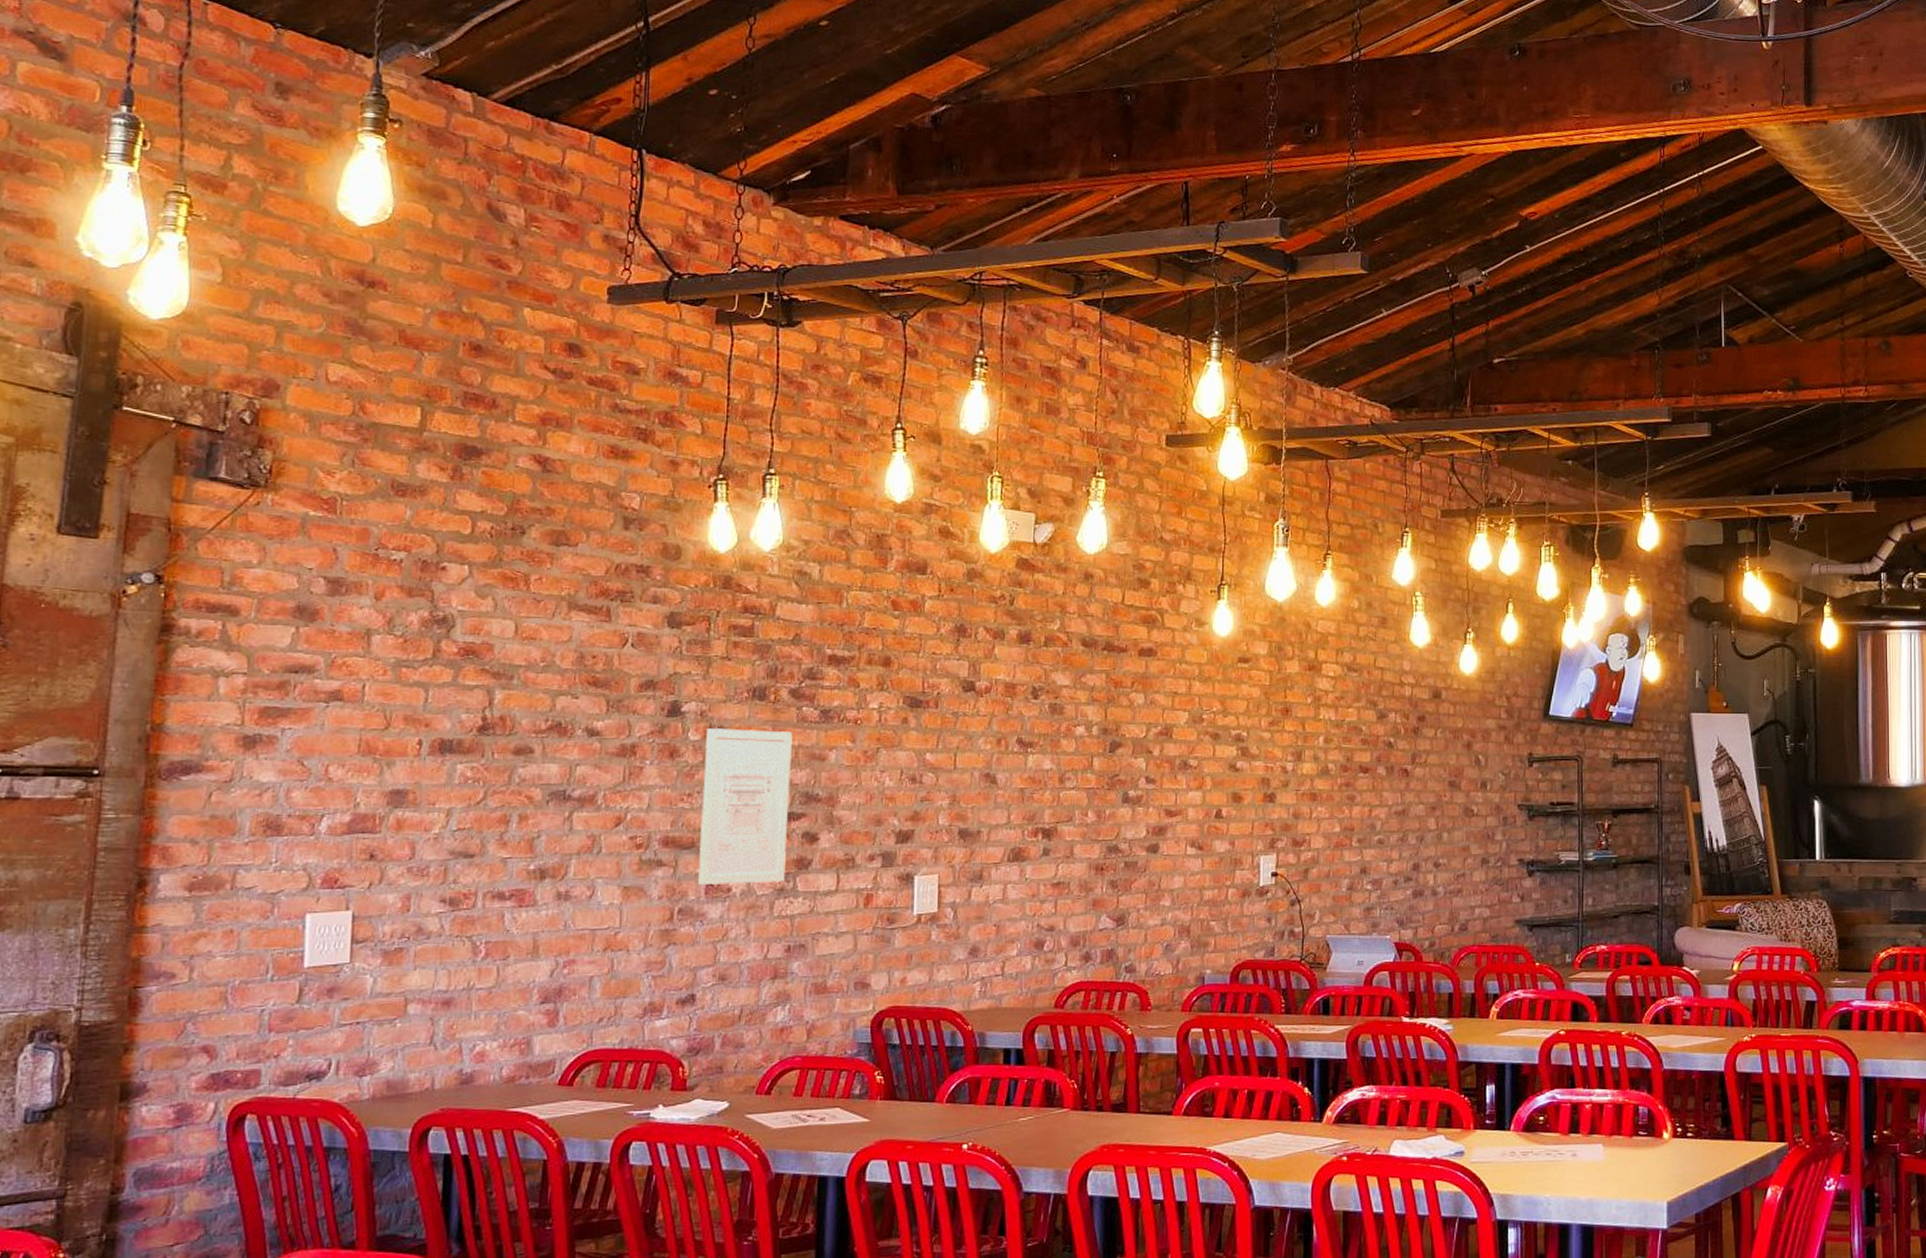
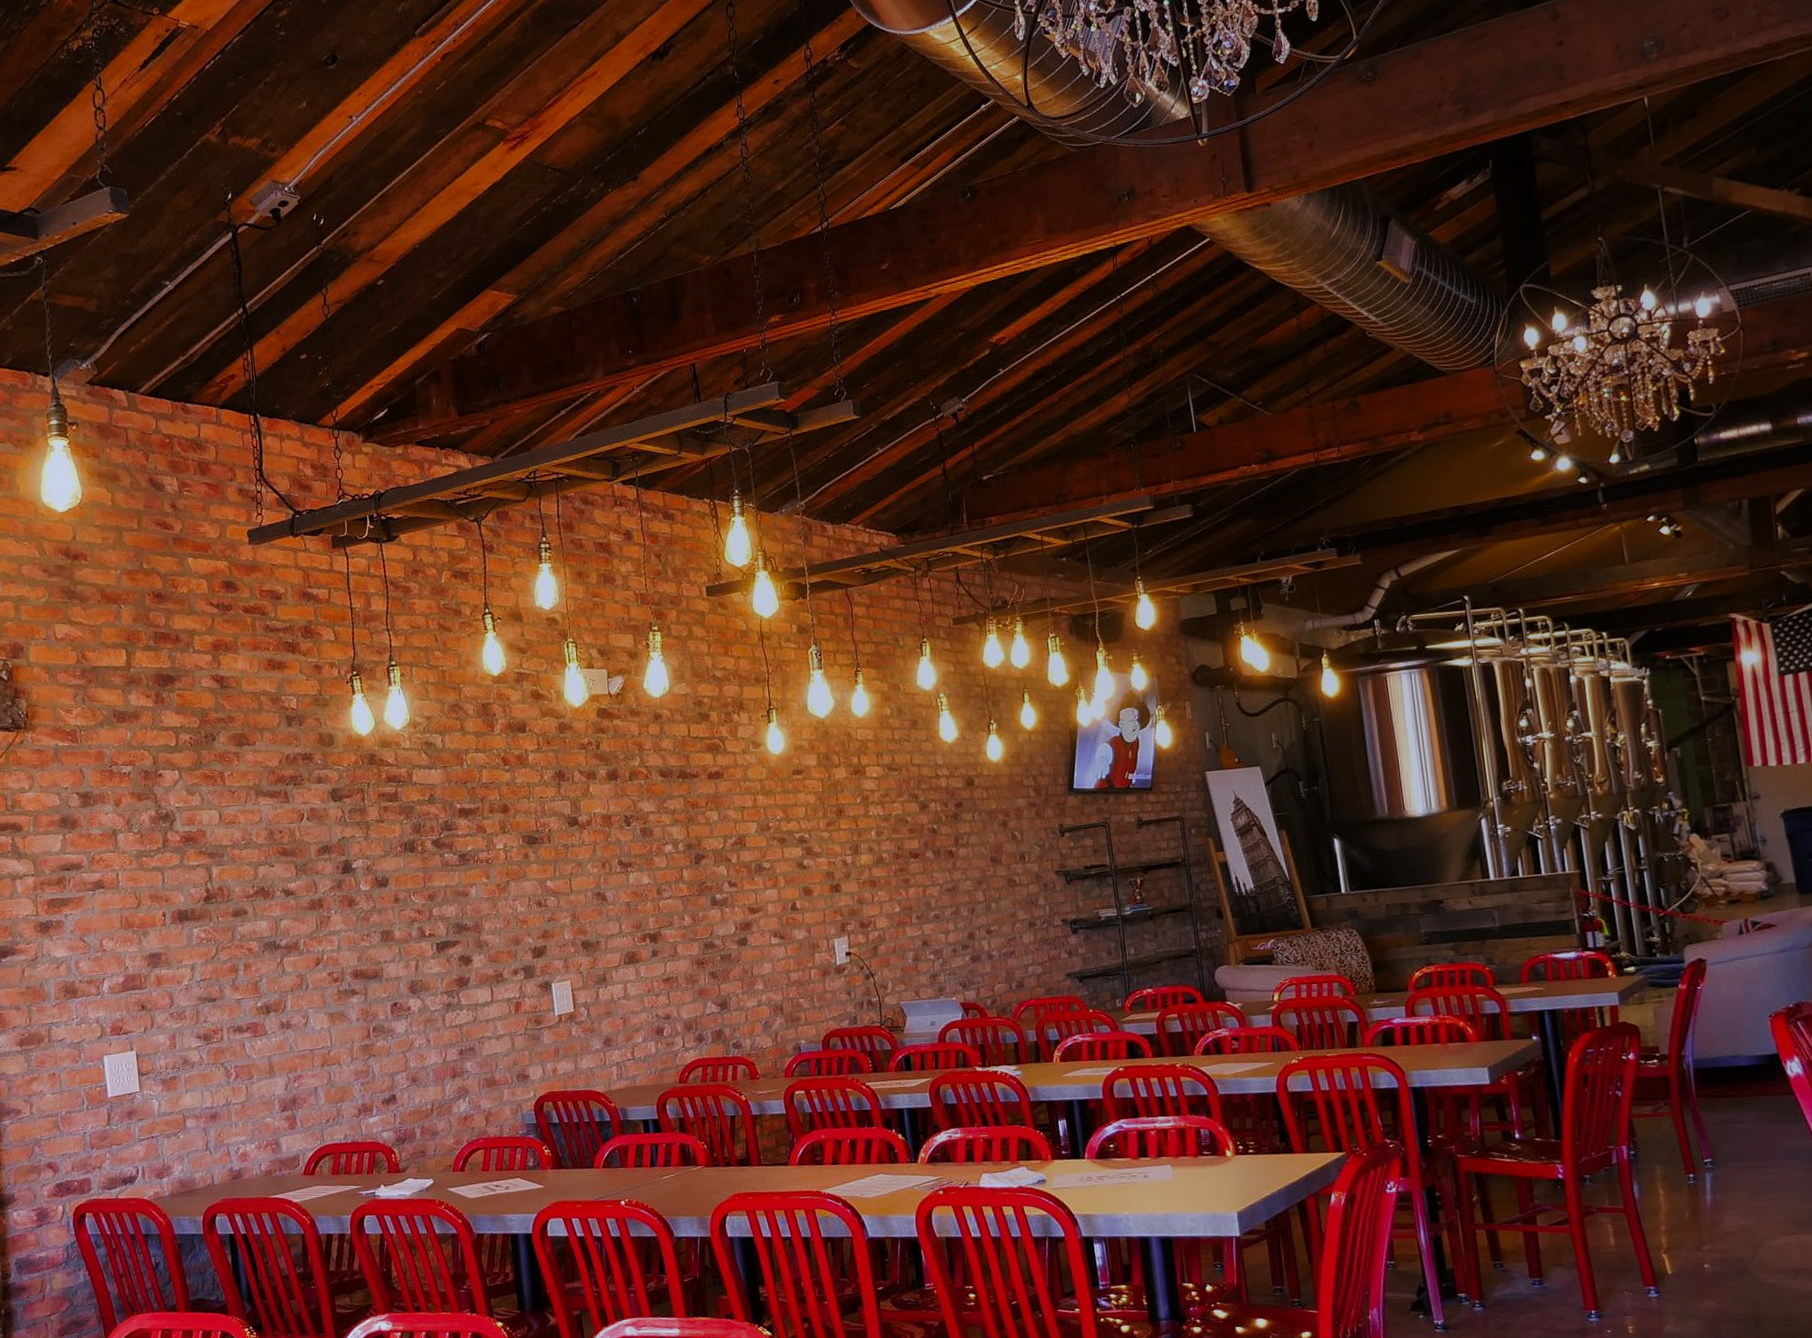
wall art: present [698,728,792,885] -> none [373,875,451,1007]

